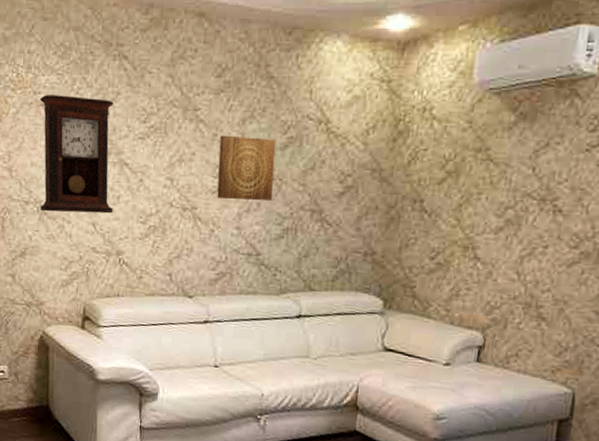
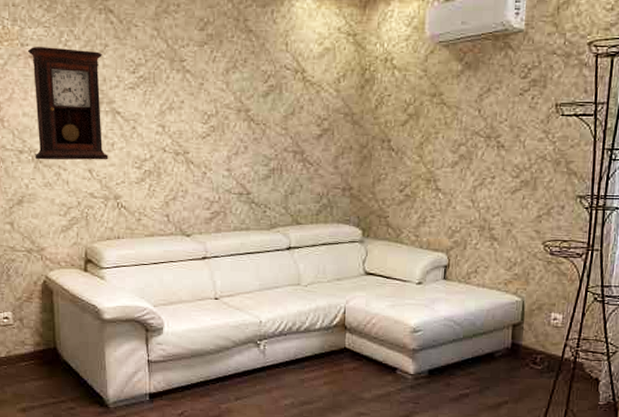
wall art: present [217,135,277,200] -> none [206,84,259,144]

